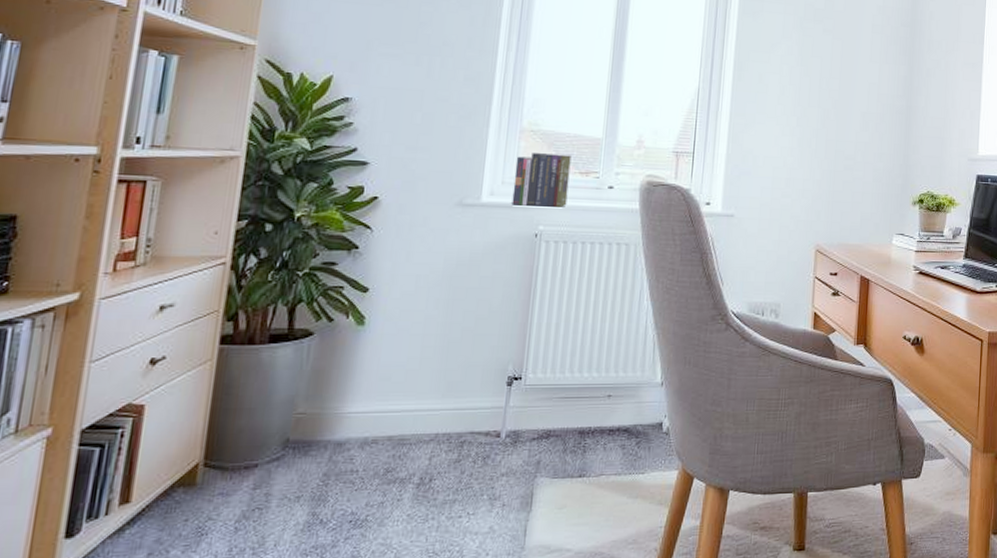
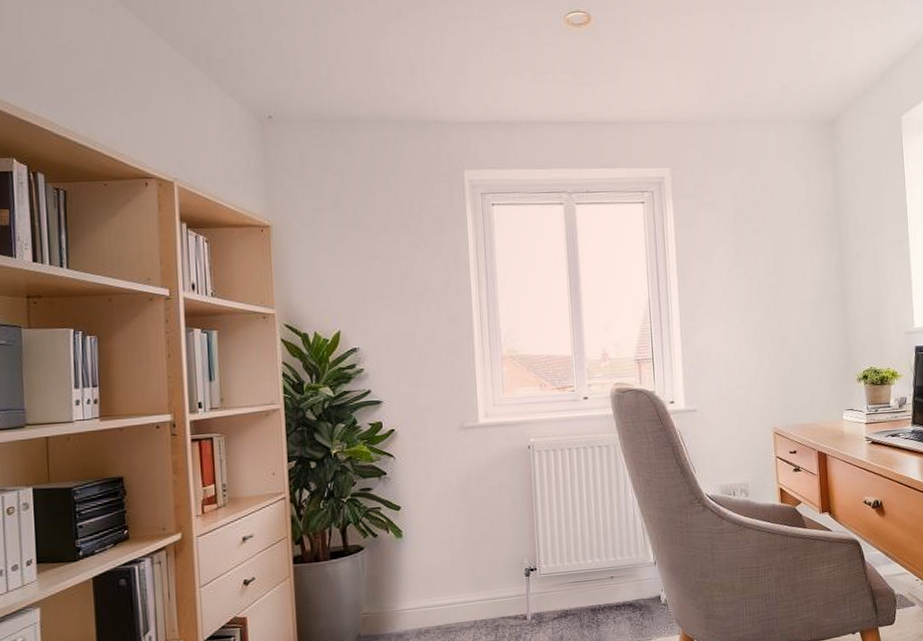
books: present [511,153,572,207] -> none [502,374,551,423]

